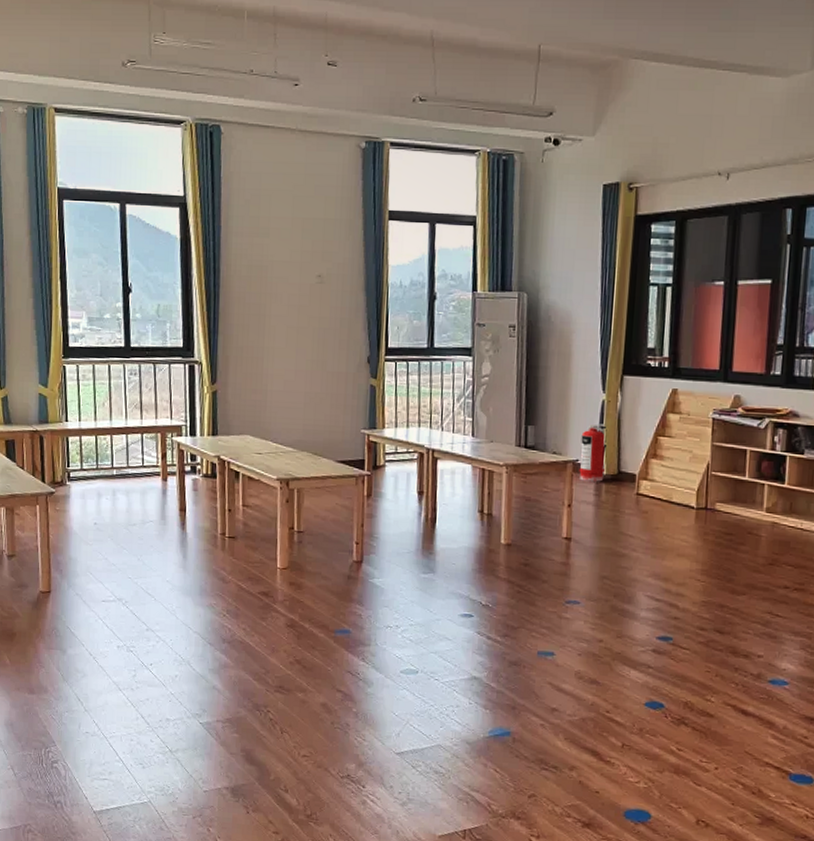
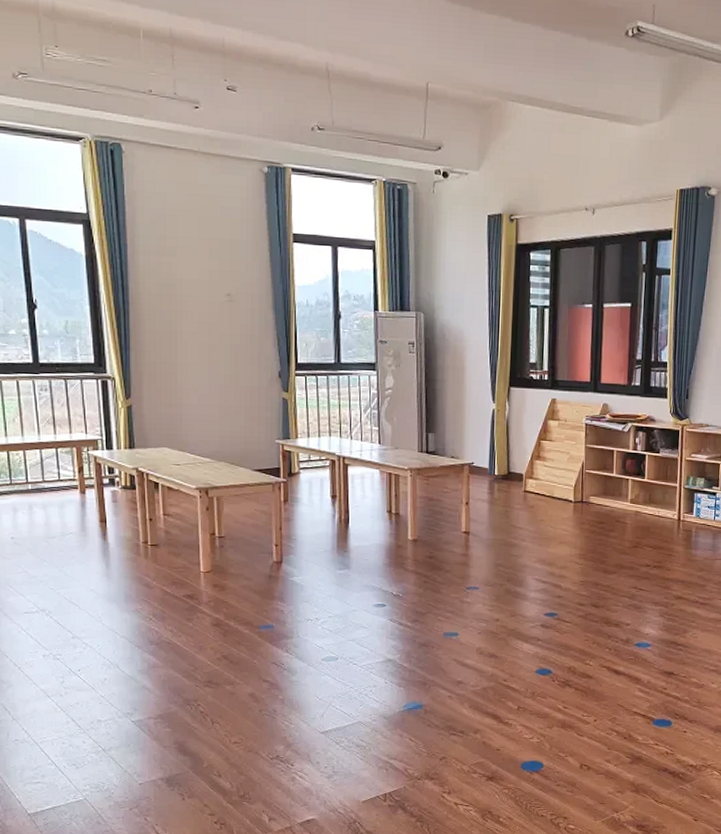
fire extinguisher: present [579,424,608,482] -> none [474,430,498,482]

